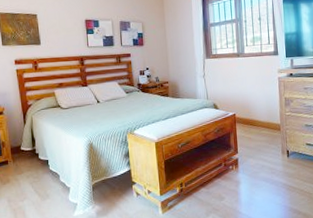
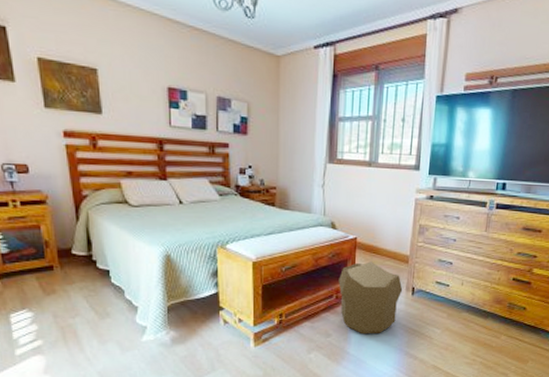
pouf: none [225,132,279,196] -> present [338,261,403,335]

